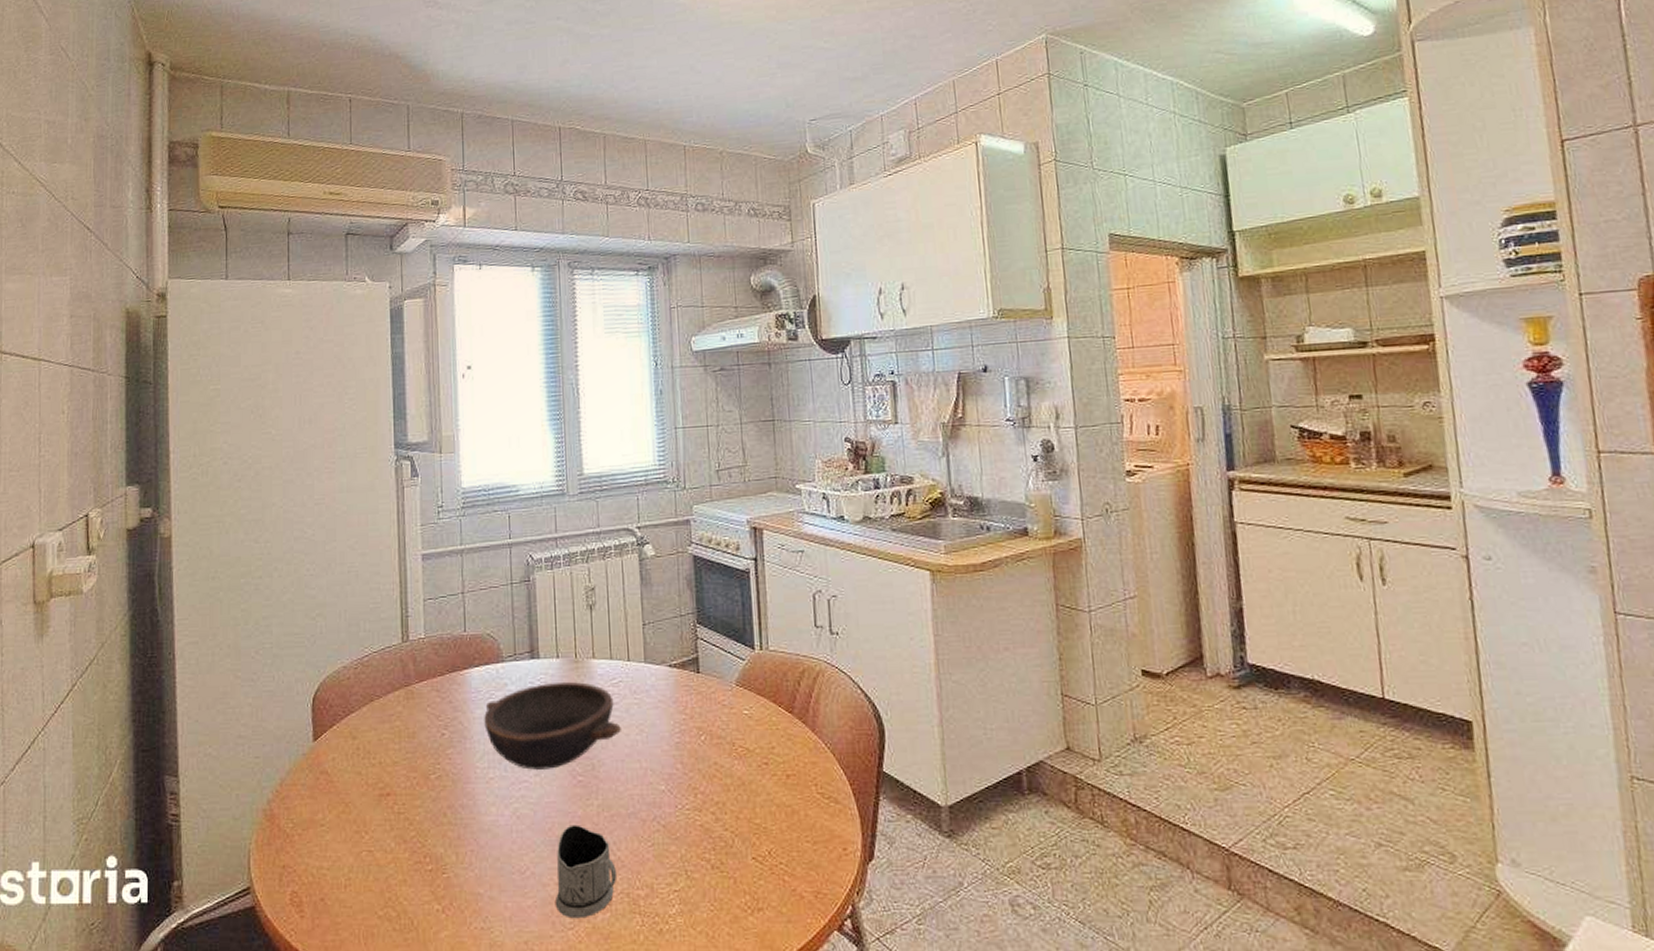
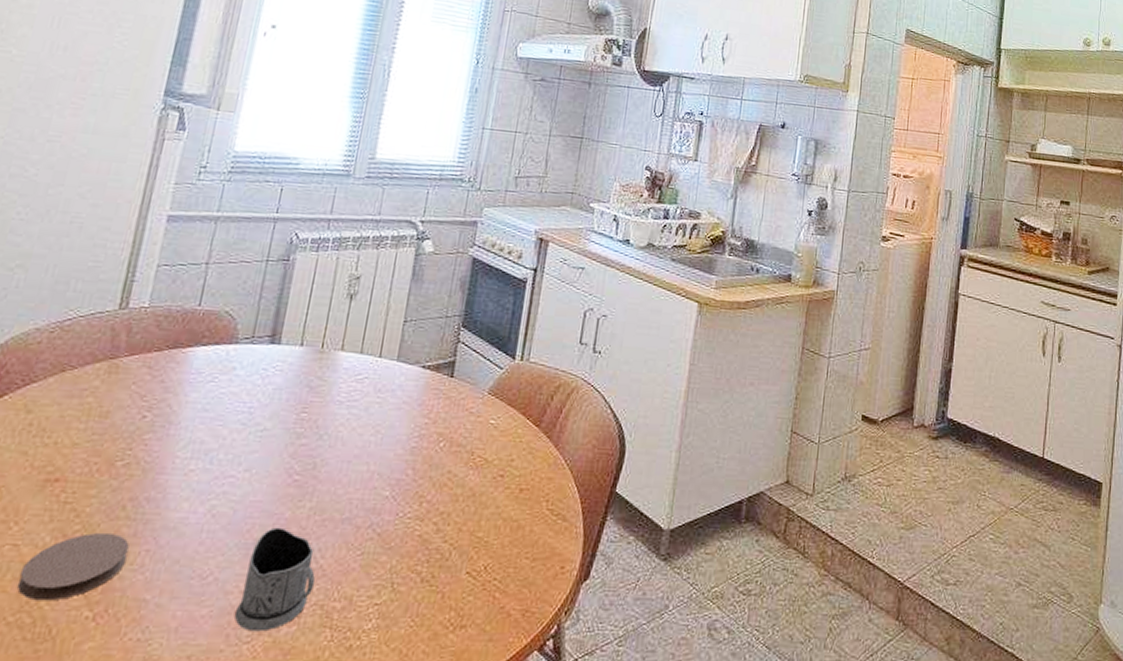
coaster: none [379,836,457,897] -> present [16,532,129,601]
bowl: present [484,682,621,770] -> none [197,371,356,465]

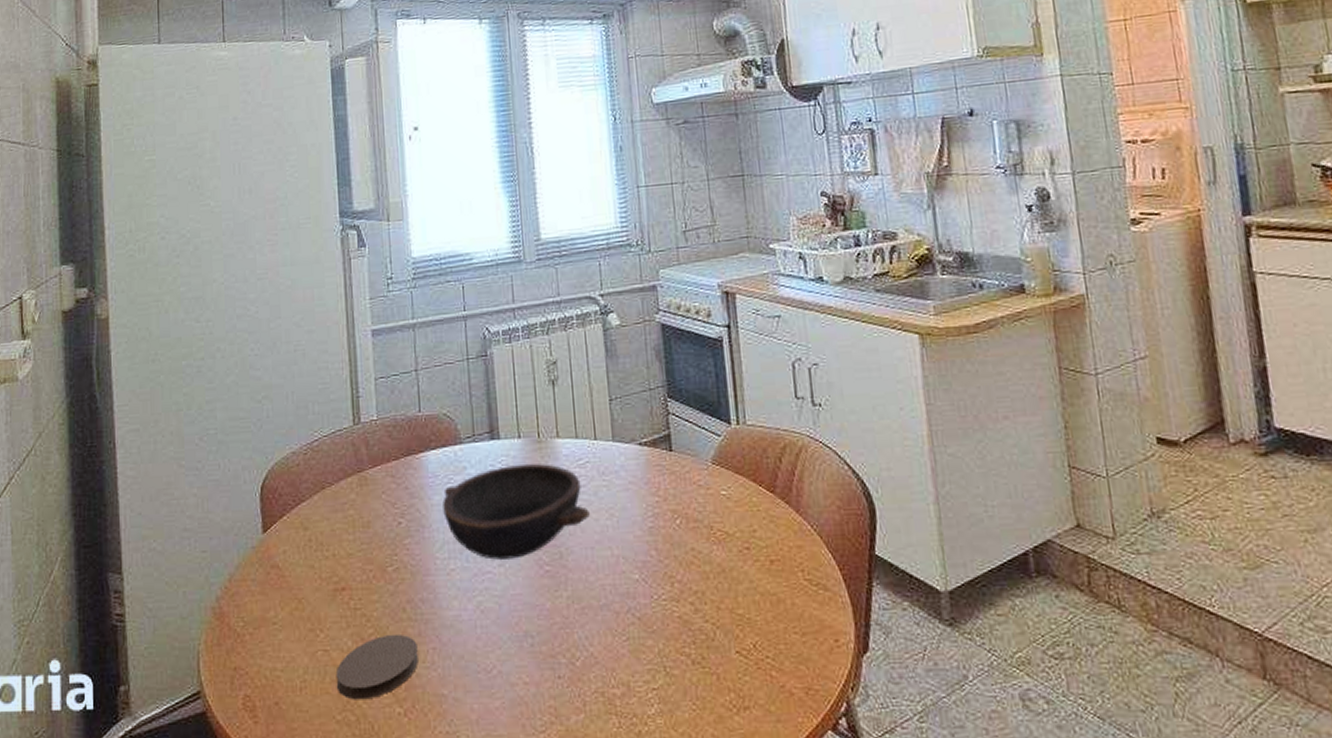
bowl: none [197,371,356,465] -> present [443,464,590,560]
tea glass holder: present [234,527,316,632] -> none [524,618,591,721]

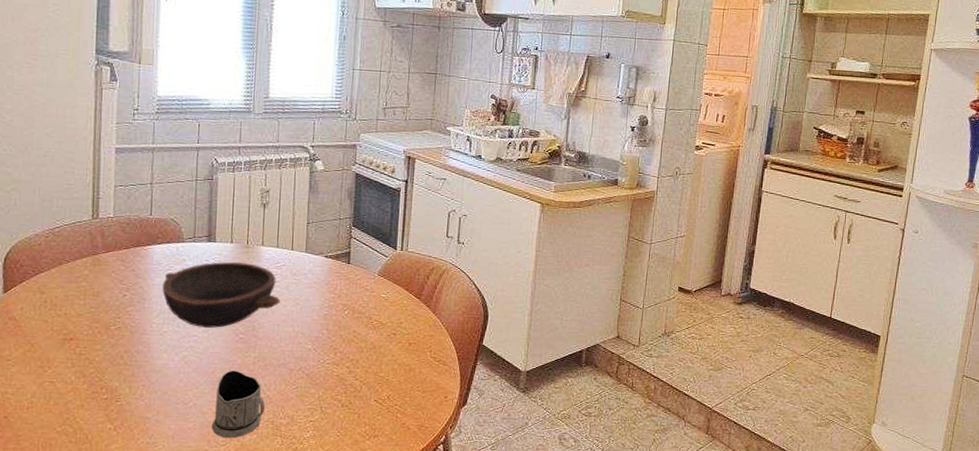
coaster: present [335,633,418,700] -> none [58,373,130,418]
tea glass holder: none [524,618,591,721] -> present [211,370,266,438]

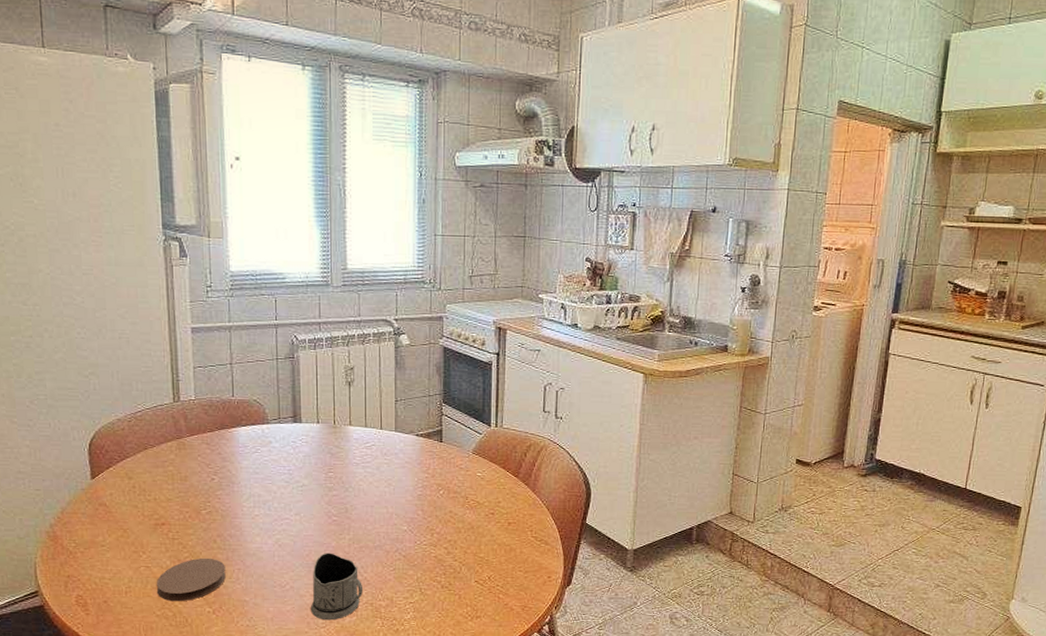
coaster: none [58,373,130,418] -> present [156,557,226,602]
bowl: present [162,262,280,328] -> none [250,443,372,510]

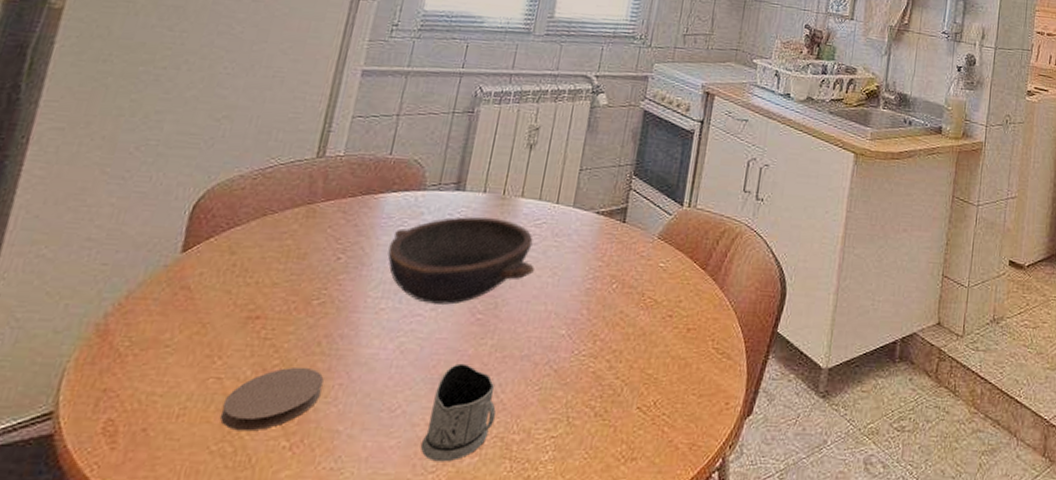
bowl: none [250,443,372,510] -> present [387,216,535,305]

